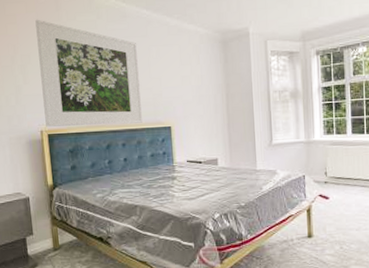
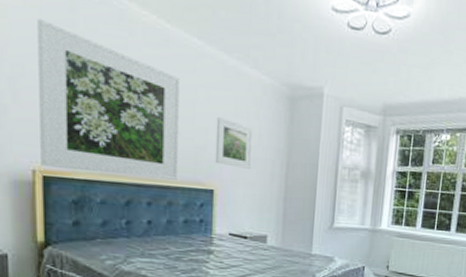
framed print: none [167,67,198,106] -> present [215,117,253,169]

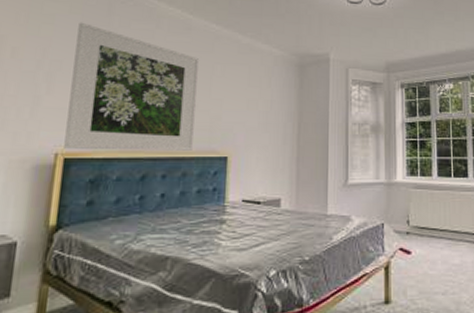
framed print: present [215,117,253,169] -> none [229,89,265,133]

